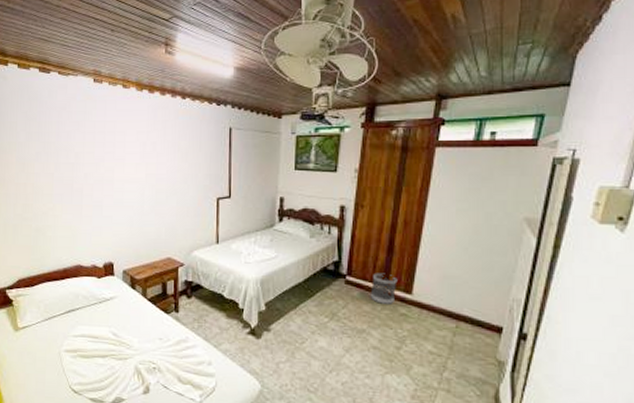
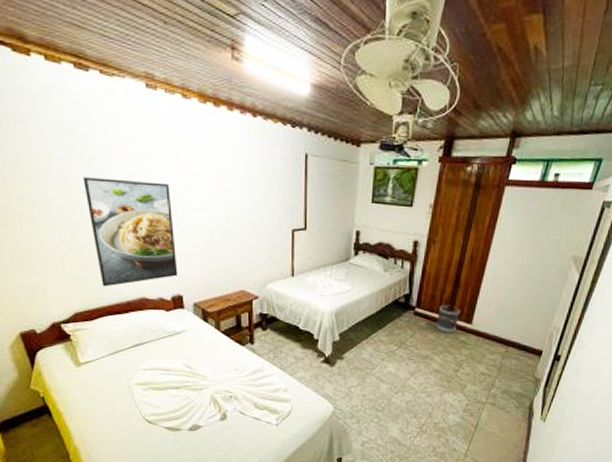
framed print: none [37,158,111,255] -> present [83,177,178,287]

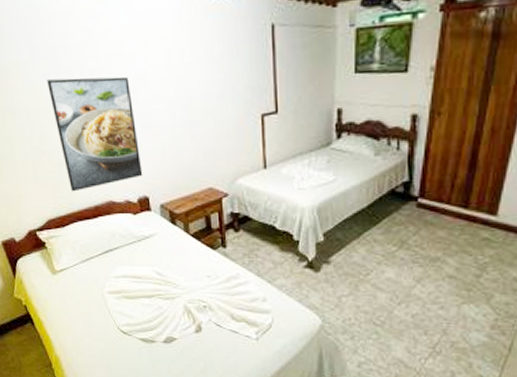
wastebasket: present [435,305,461,333] -> none [446,192,480,228]

